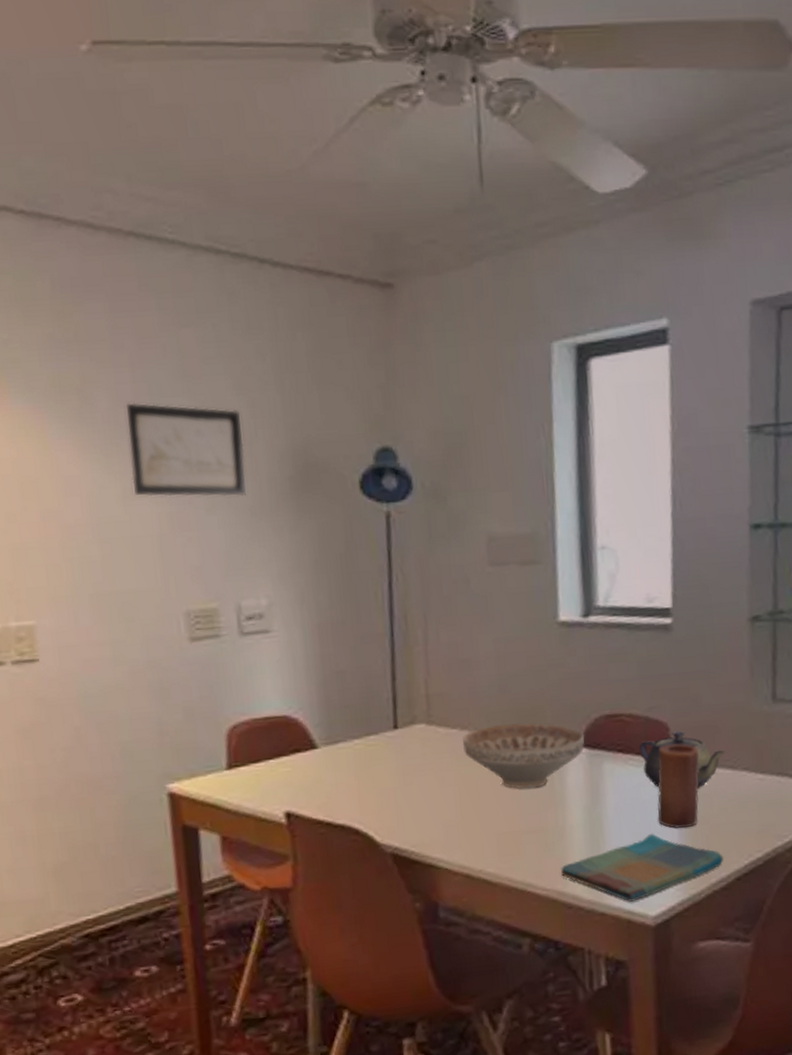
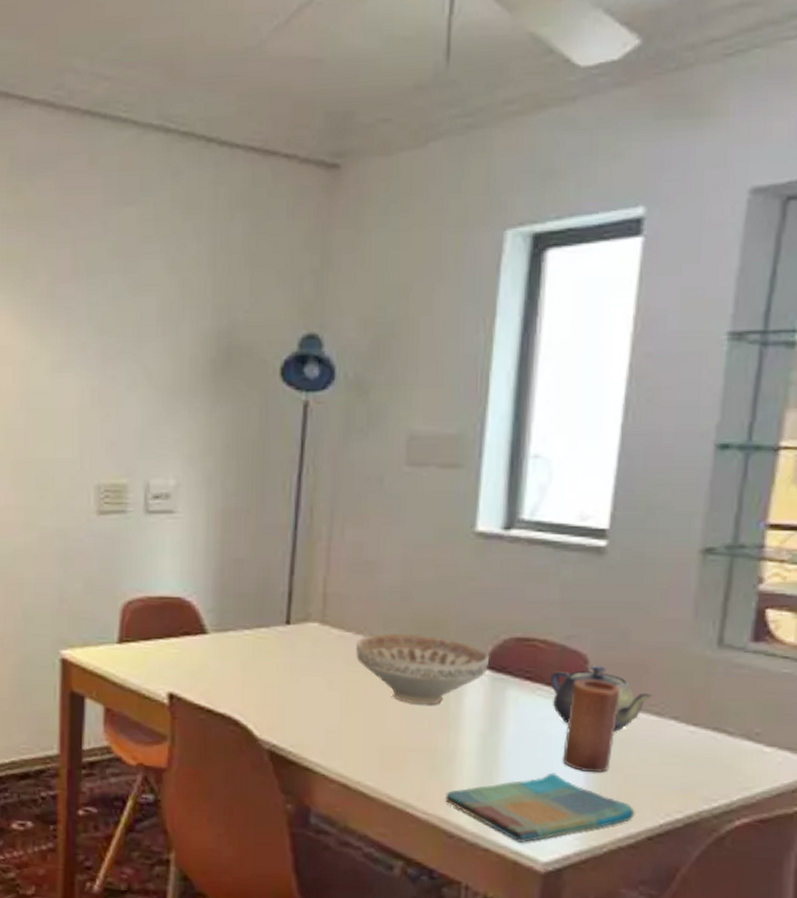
wall art: present [126,402,246,497] -> none [62,278,171,376]

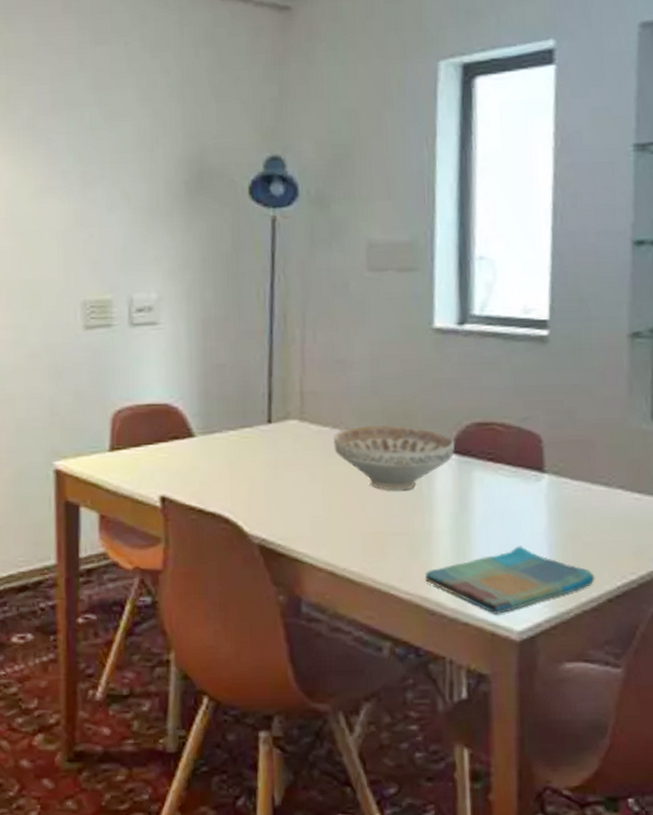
teapot: present [551,665,653,732] -> none [510,443,601,503]
candle: present [562,679,620,773] -> none [526,457,572,544]

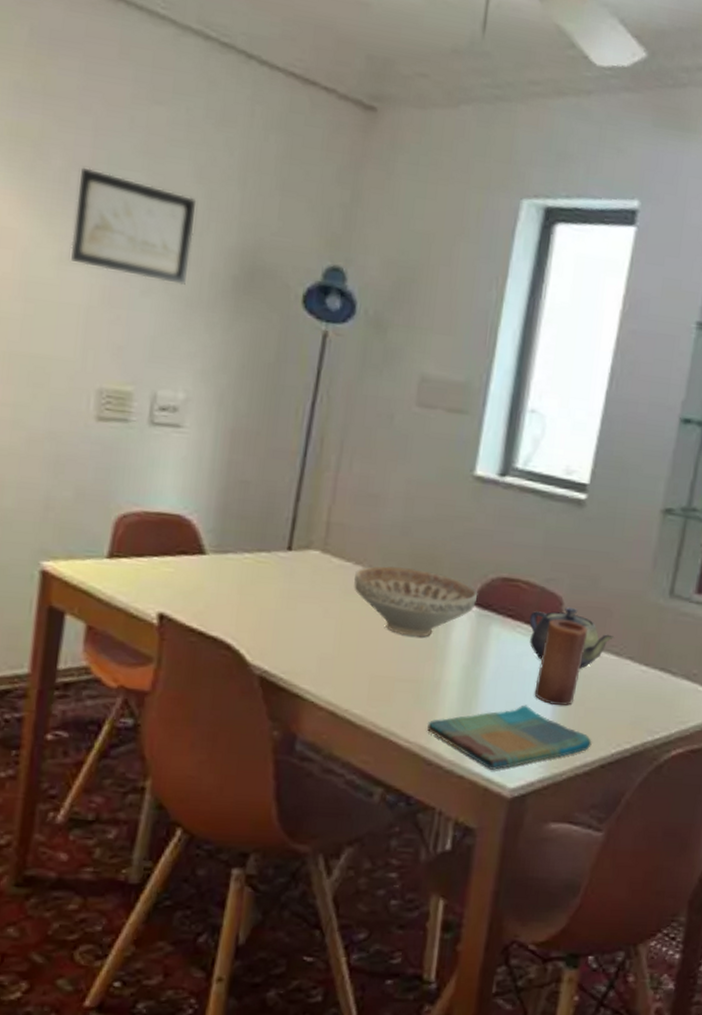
wall art: none [43,111,145,198] -> present [71,167,197,286]
teapot: none [510,443,601,503] -> present [529,606,615,669]
candle: none [526,457,572,544] -> present [534,619,587,706]

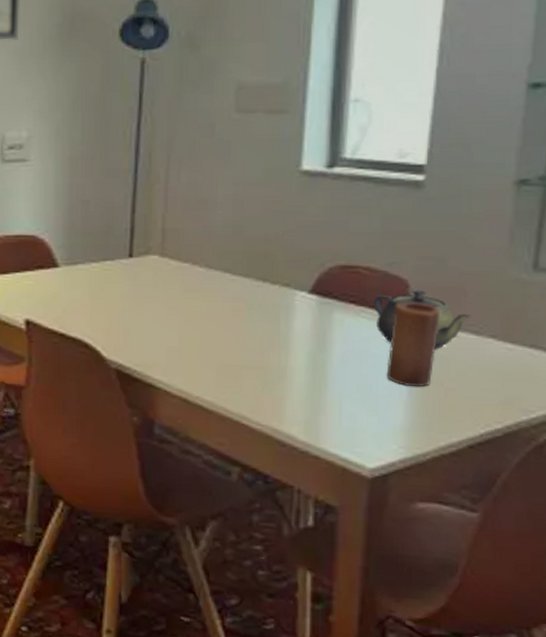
decorative bowl: present [354,565,478,637] -> none [193,263,317,327]
dish towel: present [426,705,592,770] -> none [277,387,456,451]

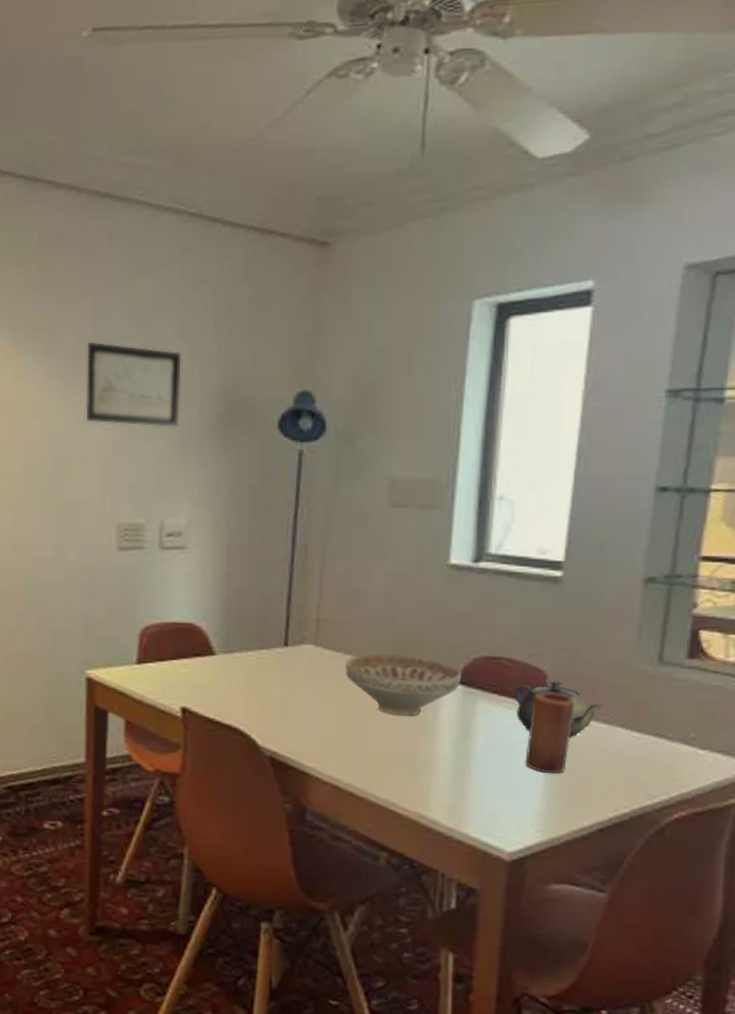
decorative bowl: none [193,263,317,327] -> present [346,653,462,716]

